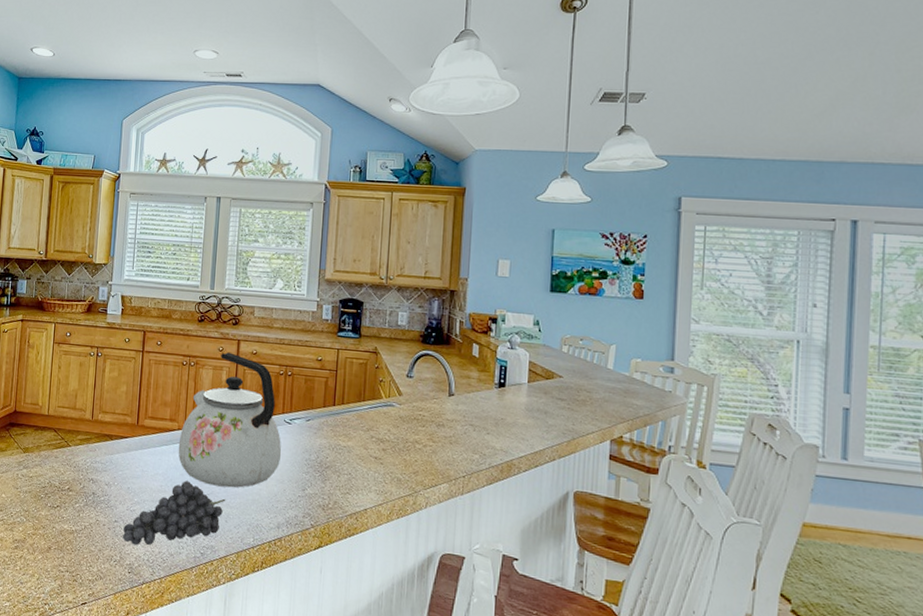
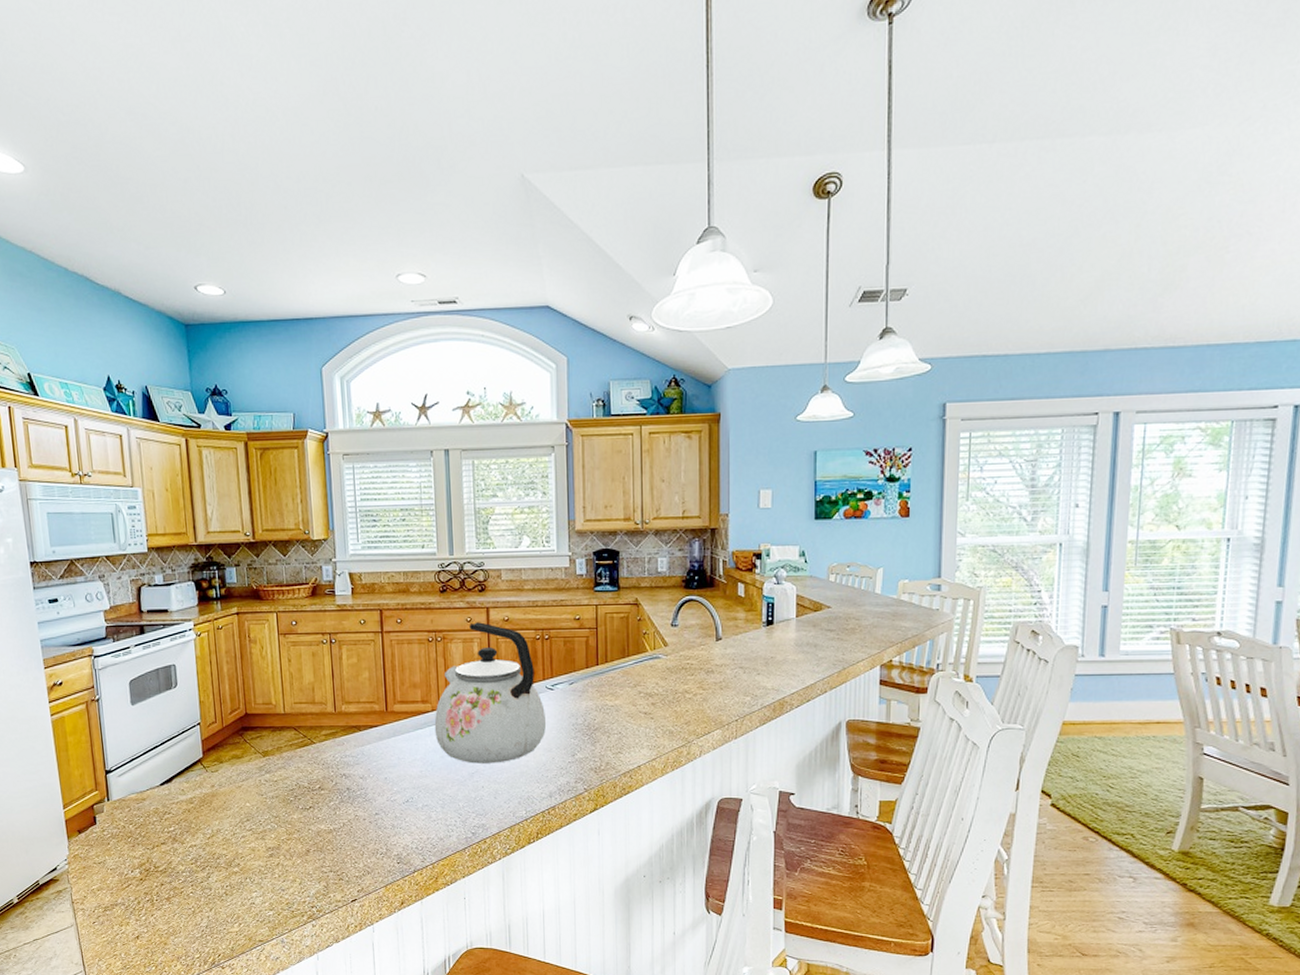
fruit: present [122,481,226,546] -> none [385,763,492,835]

